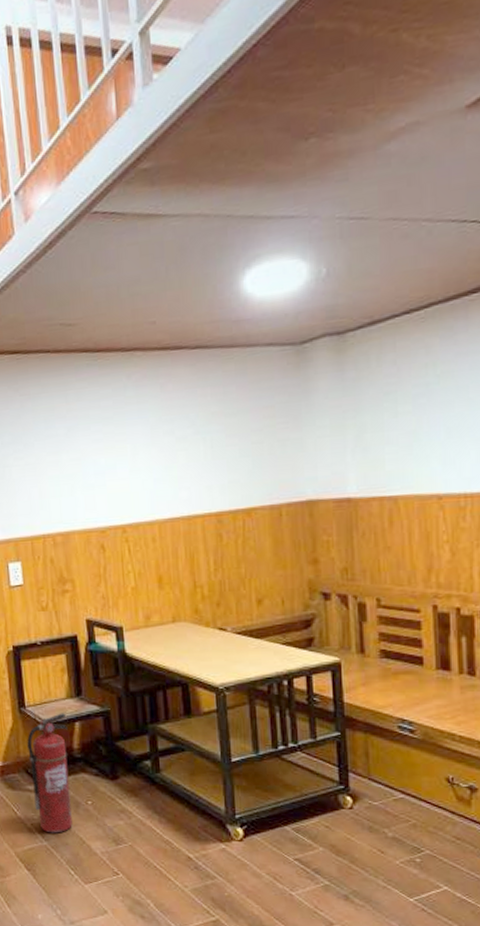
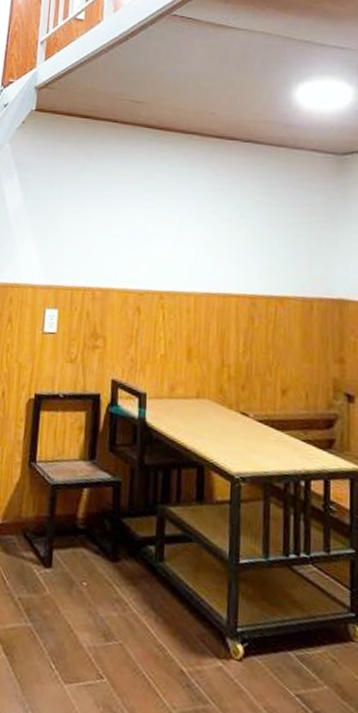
fire extinguisher: present [27,713,72,833] -> none [26,475,75,615]

